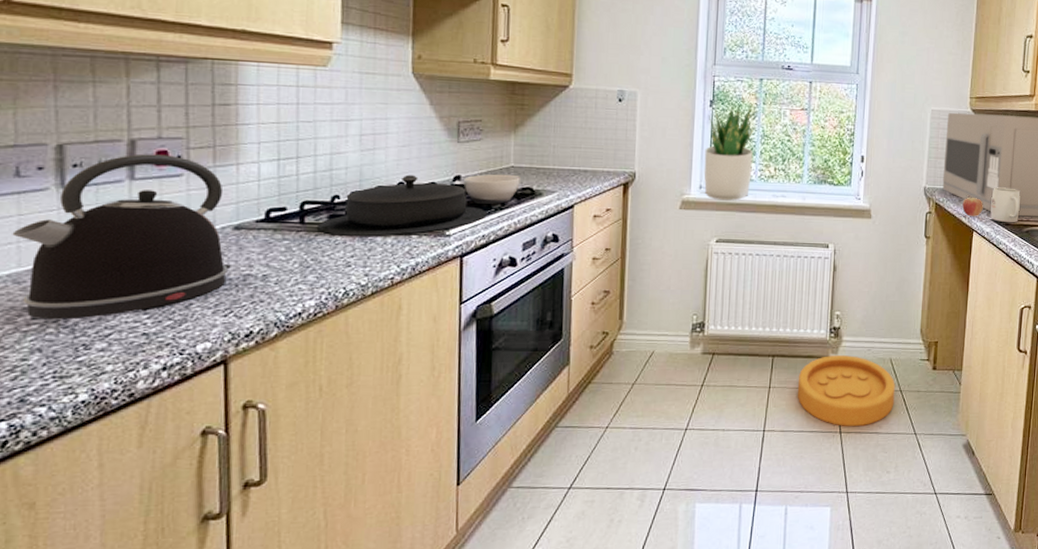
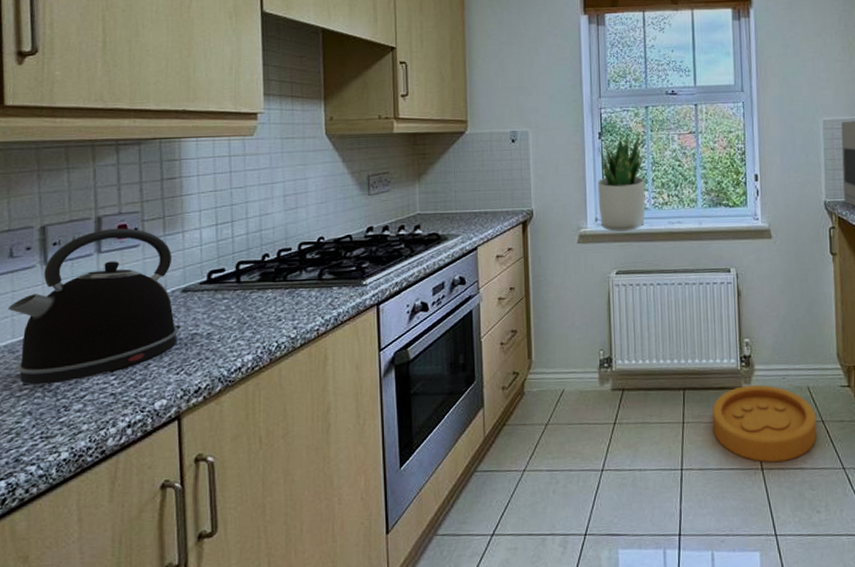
cooking pot: present [318,174,488,236] -> none [252,229,400,292]
bowl: present [464,174,520,204] -> none [376,221,426,252]

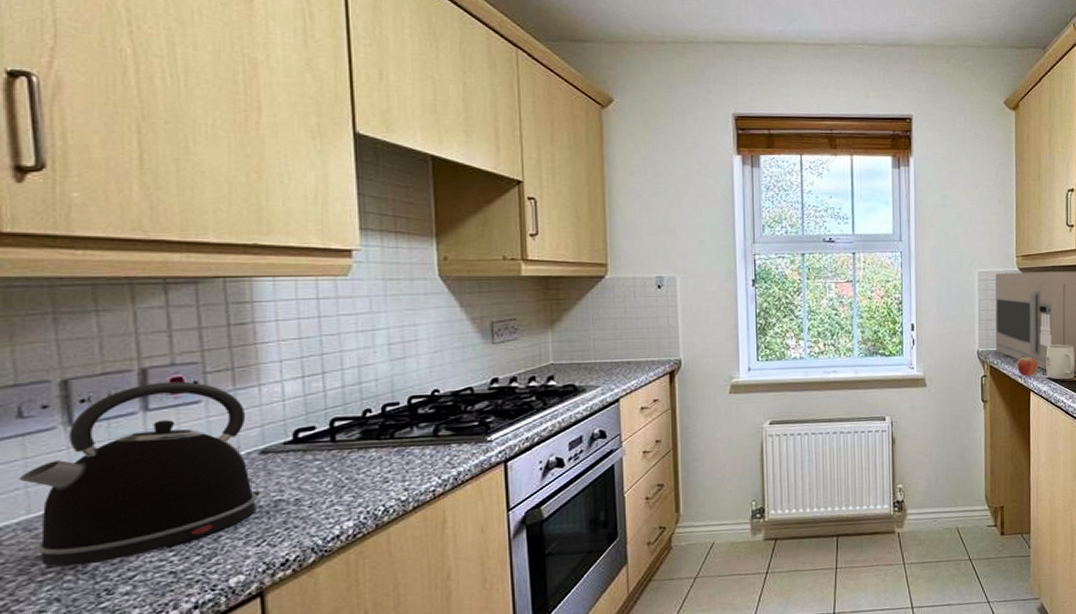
planter: present [597,133,646,232] -> none [751,280,801,382]
pet bowl: present [711,385,817,463] -> none [864,528,965,601]

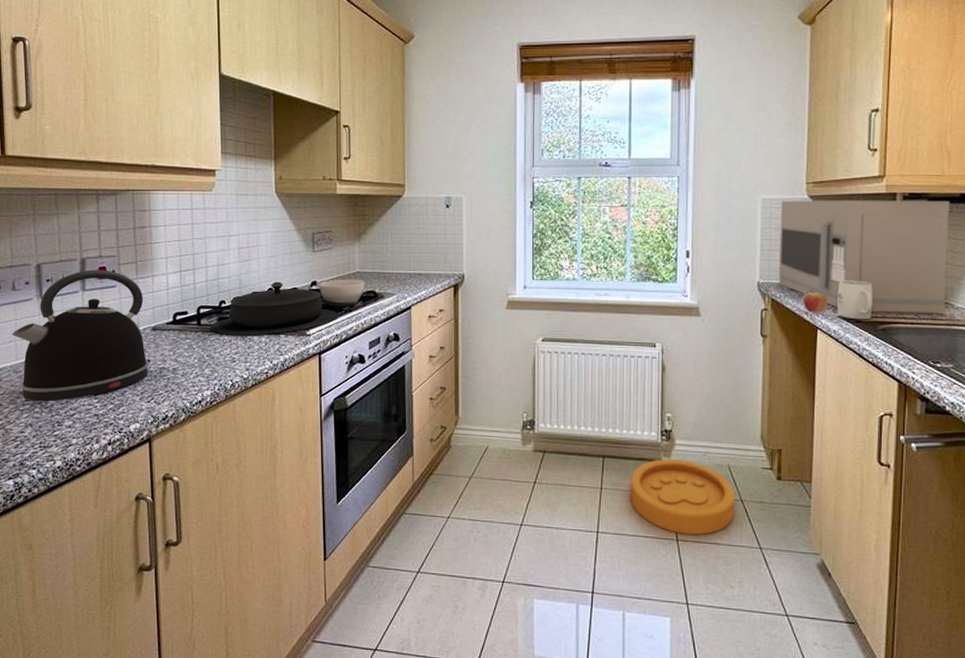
cooking pot: none [350,381,530,451] -> present [210,281,340,336]
bowl: none [502,372,561,405] -> present [319,279,365,306]
pet bowl: none [864,528,965,601] -> present [630,459,735,536]

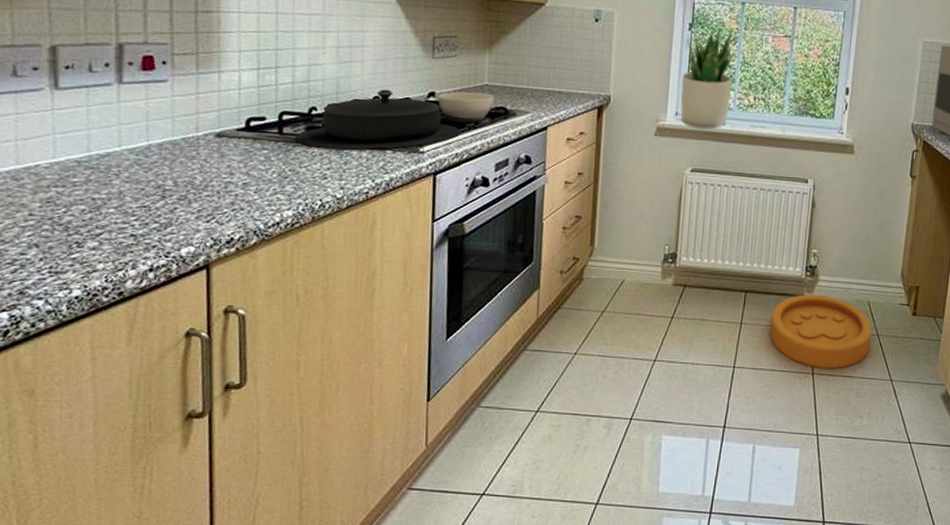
kettle: present [12,270,151,402] -> none [10,58,213,218]
planter: none [527,203,575,300] -> present [680,27,735,130]

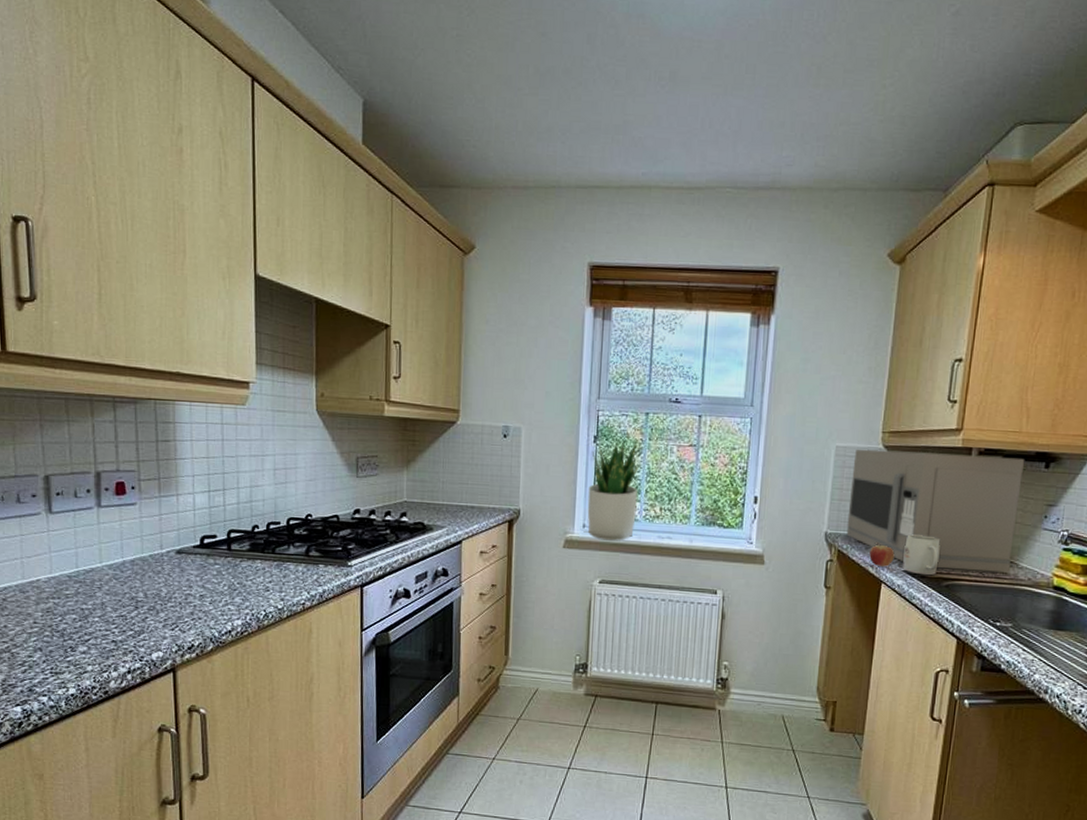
cooking pot: present [295,89,462,150] -> none [242,507,385,564]
bowl: present [438,91,494,123] -> none [363,508,413,538]
pet bowl: present [769,294,872,369] -> none [681,707,787,783]

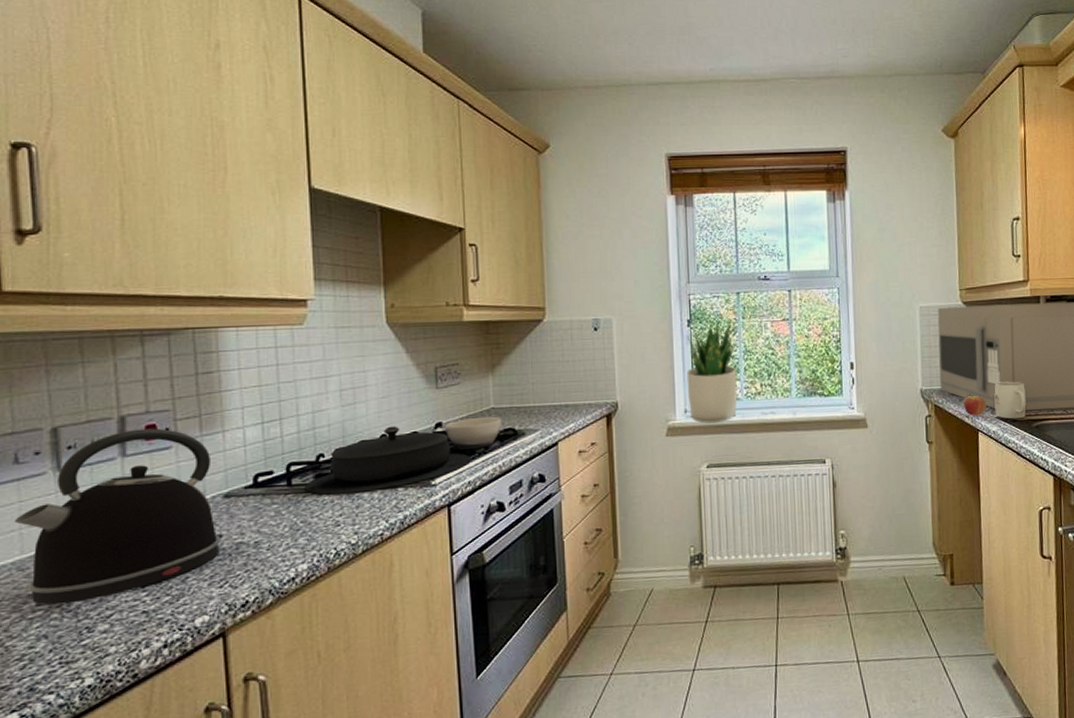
kettle: none [17,484,175,626] -> present [14,428,223,606]
cooking pot: none [242,507,385,564] -> present [305,426,472,495]
bowl: none [363,508,413,538] -> present [445,416,502,450]

